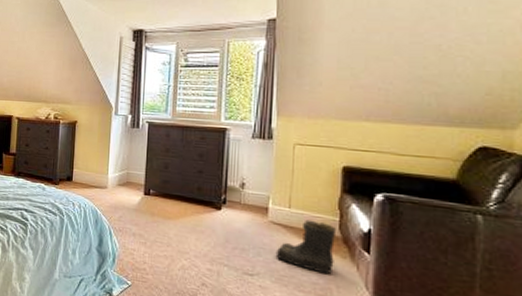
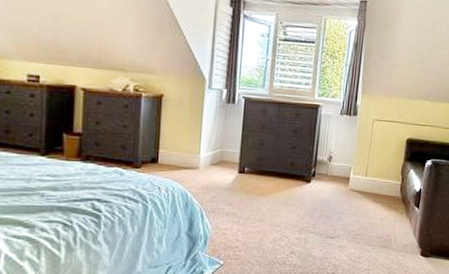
boots: present [275,219,337,275] -> none [352,185,399,229]

